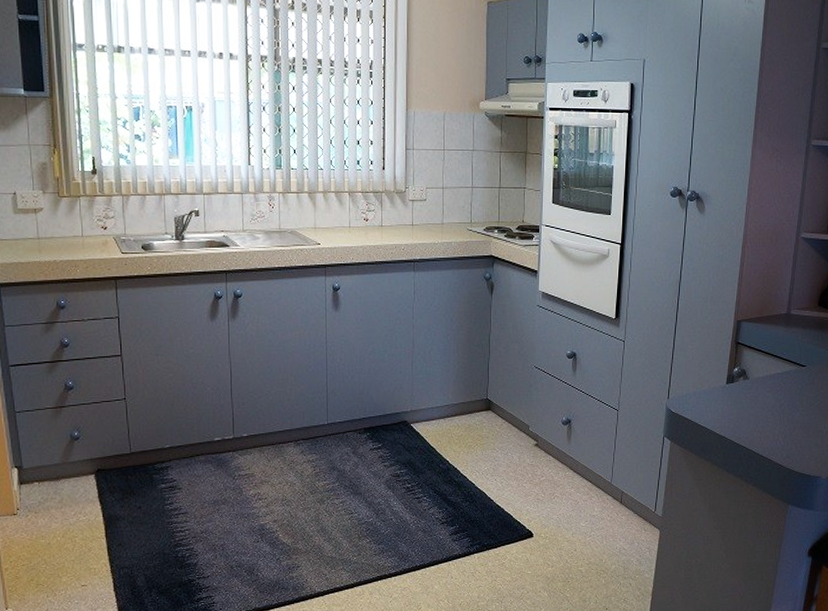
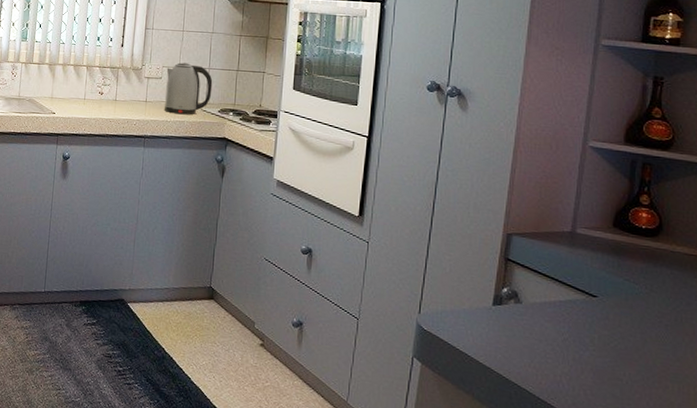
kettle: none [430,183,477,236] -> present [163,62,213,115]

